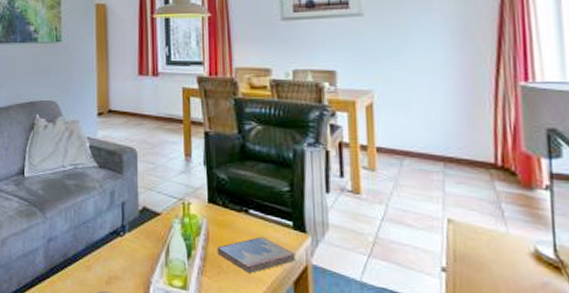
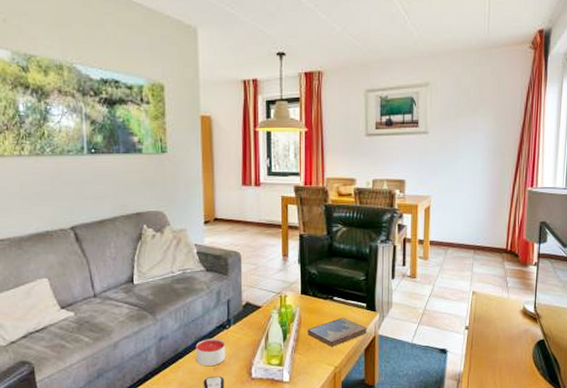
candle: none [86,245,119,279] -> present [195,338,225,366]

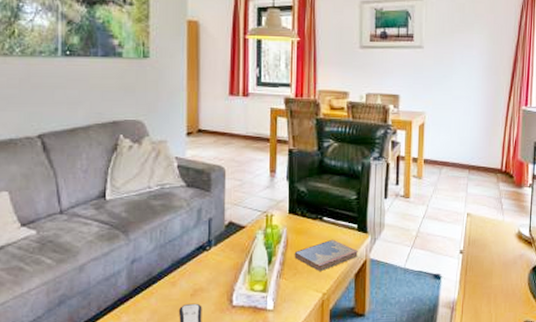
candle: present [195,338,225,366] -> none [171,261,204,292]

